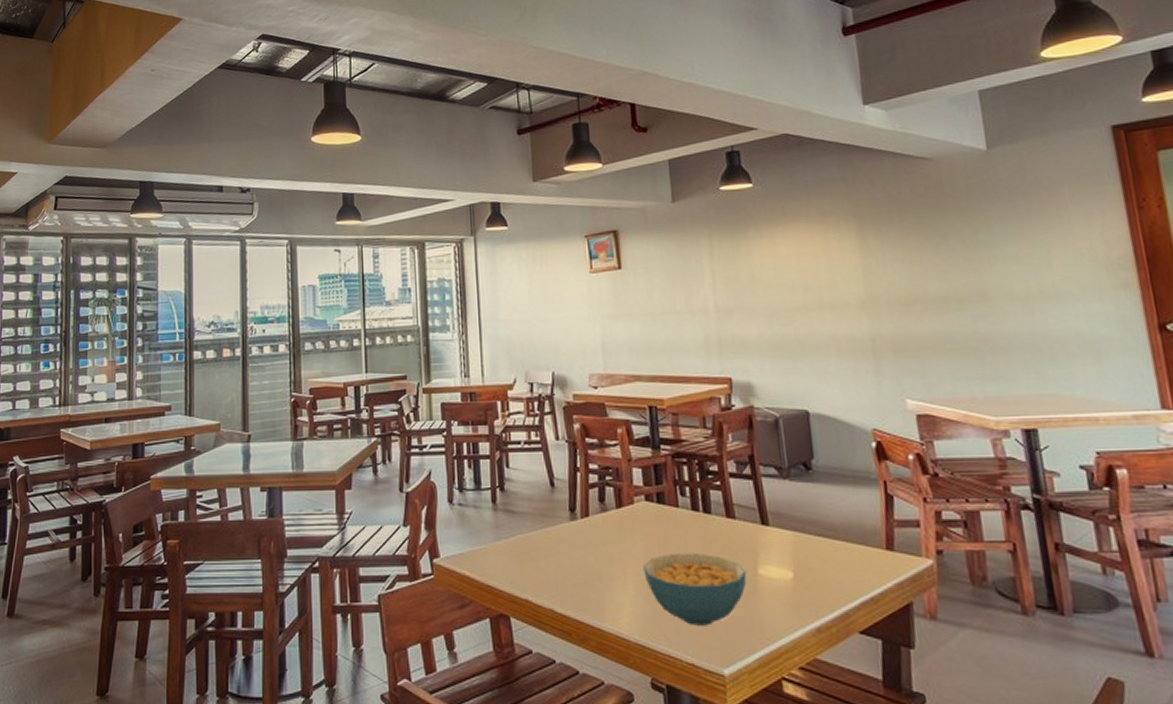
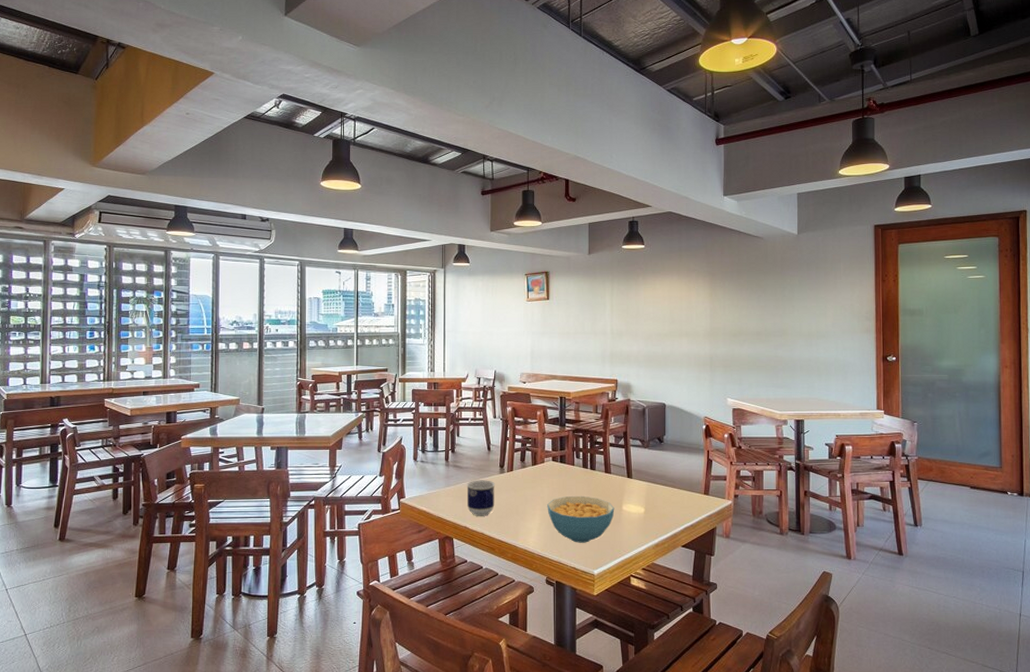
cup: none [524,530,567,584] -> present [467,480,495,516]

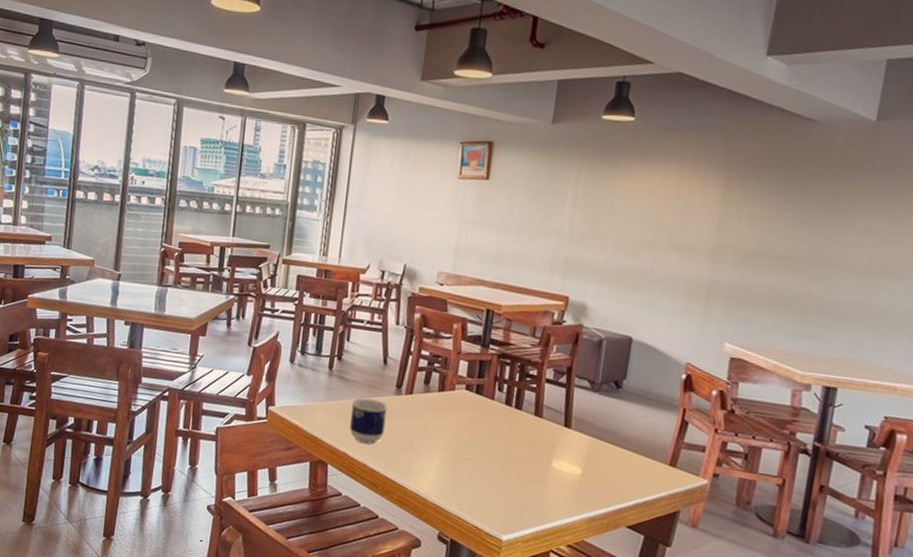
cereal bowl: present [547,495,615,543] -> none [450,436,541,500]

